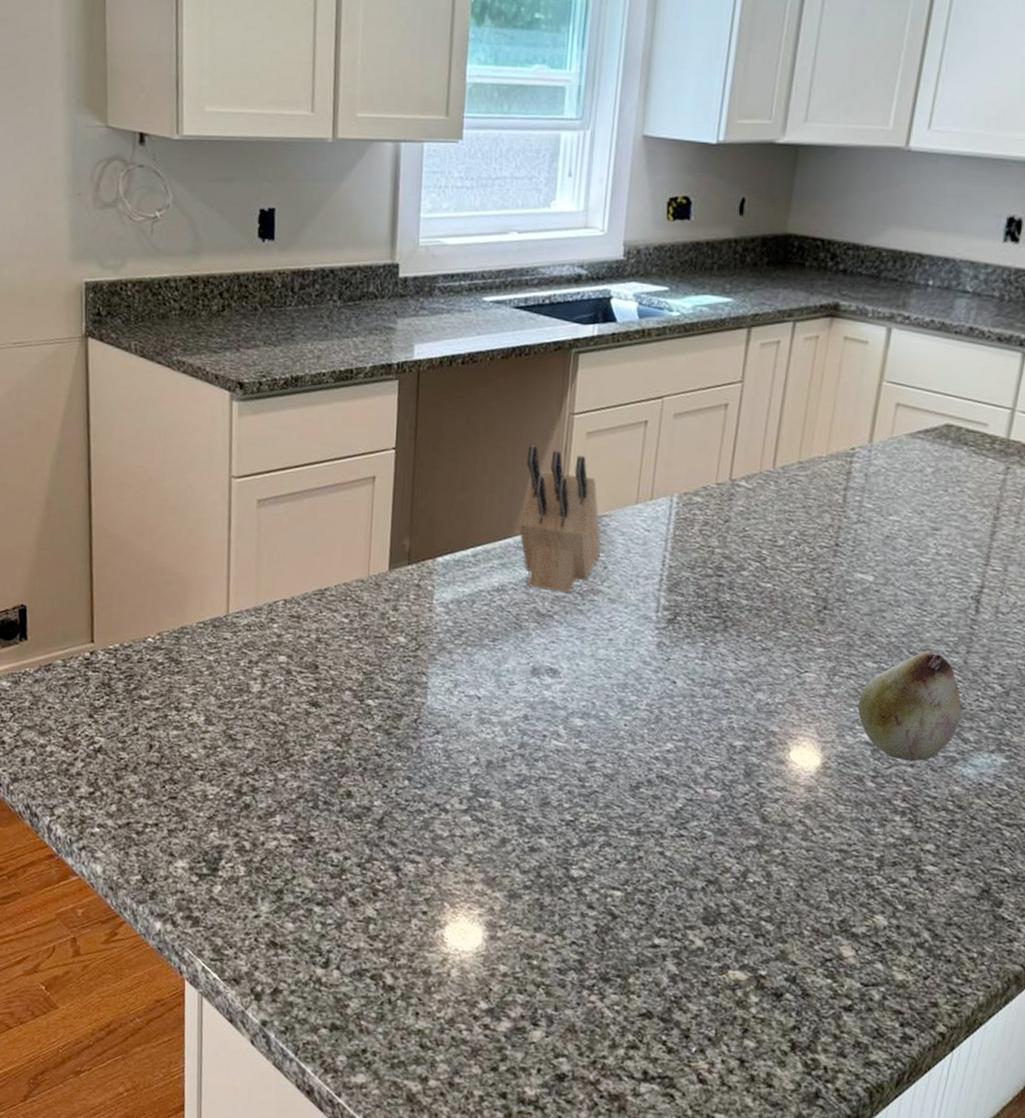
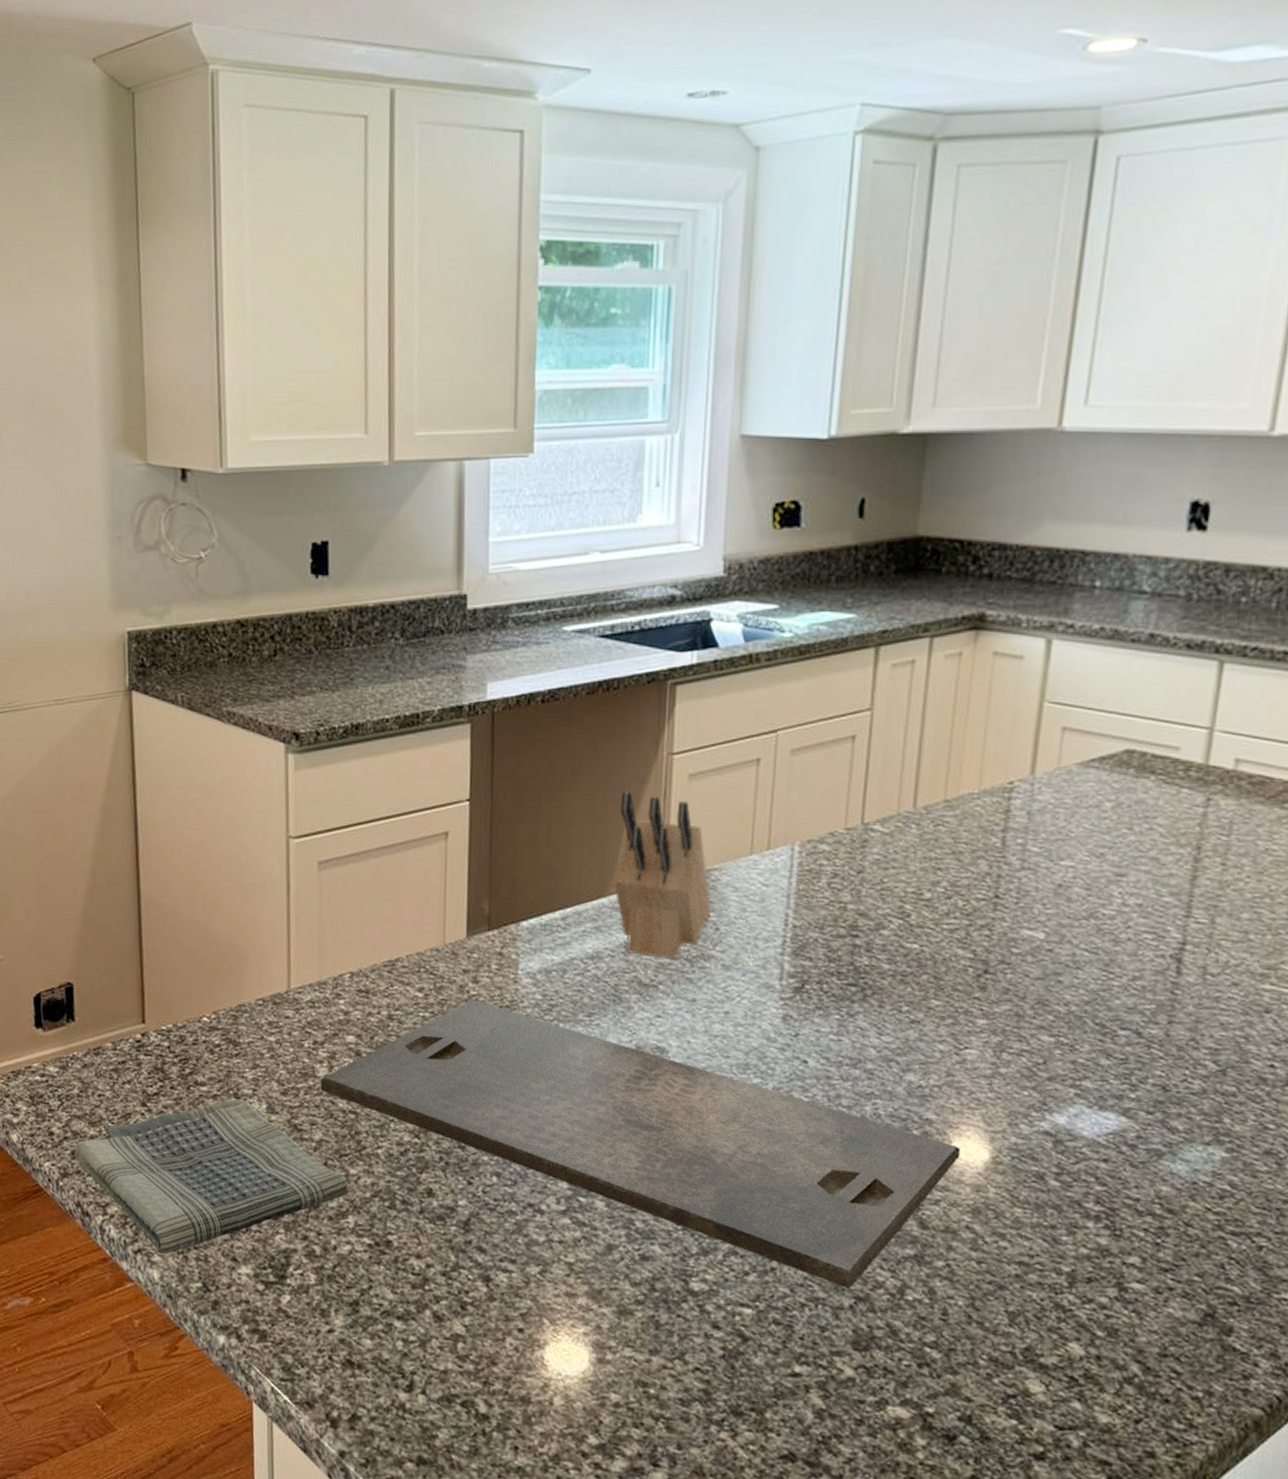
dish towel: none [25,711,277,851] -> present [75,1099,349,1254]
cutting board: none [254,626,798,874] -> present [320,1000,961,1289]
fruit: present [857,653,962,762] -> none [1033,1023,1167,1156]

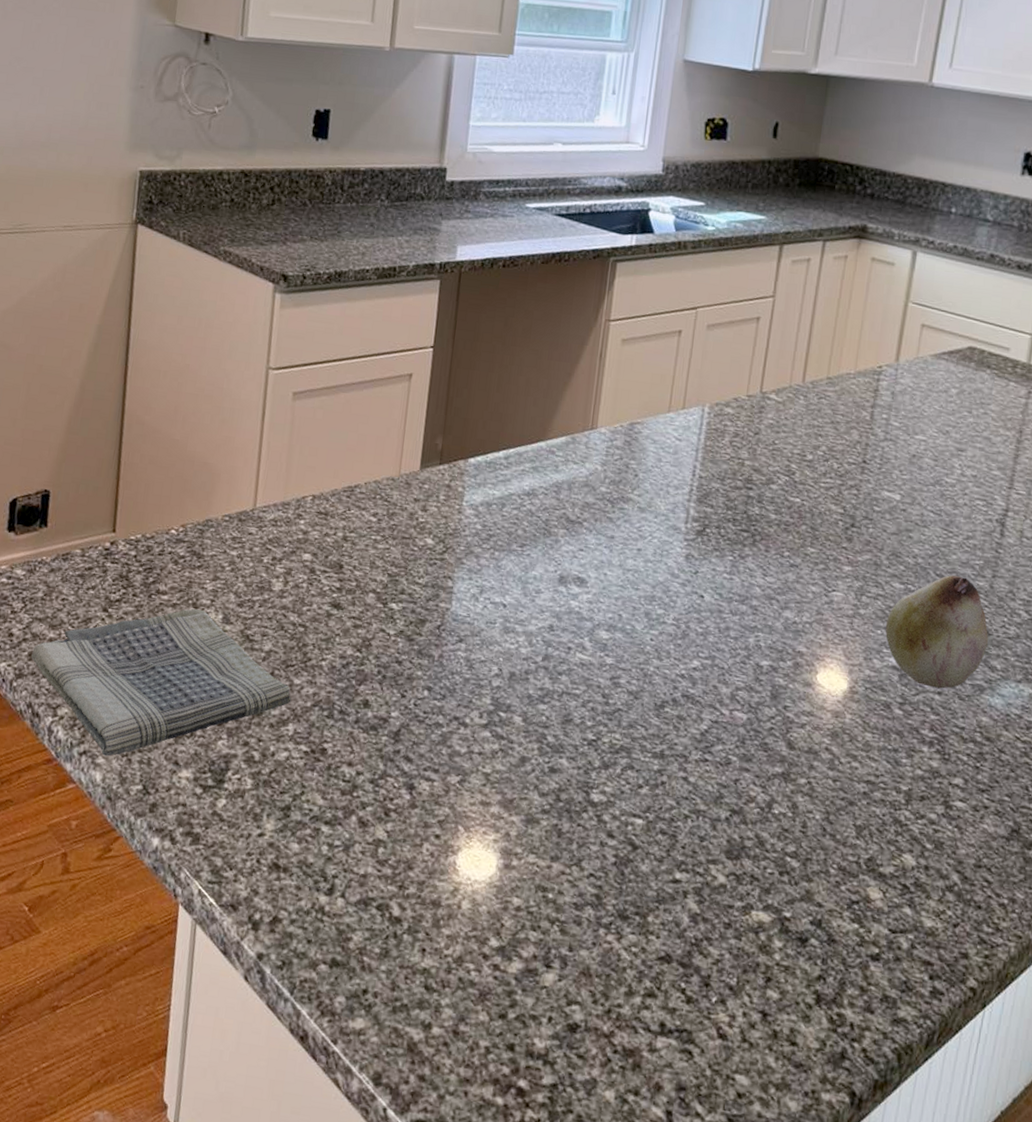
cutting board: present [320,1000,961,1289] -> none [274,526,825,803]
knife block: present [613,791,711,959] -> none [551,349,633,500]
fruit: none [1033,1023,1167,1156] -> present [885,575,989,689]

